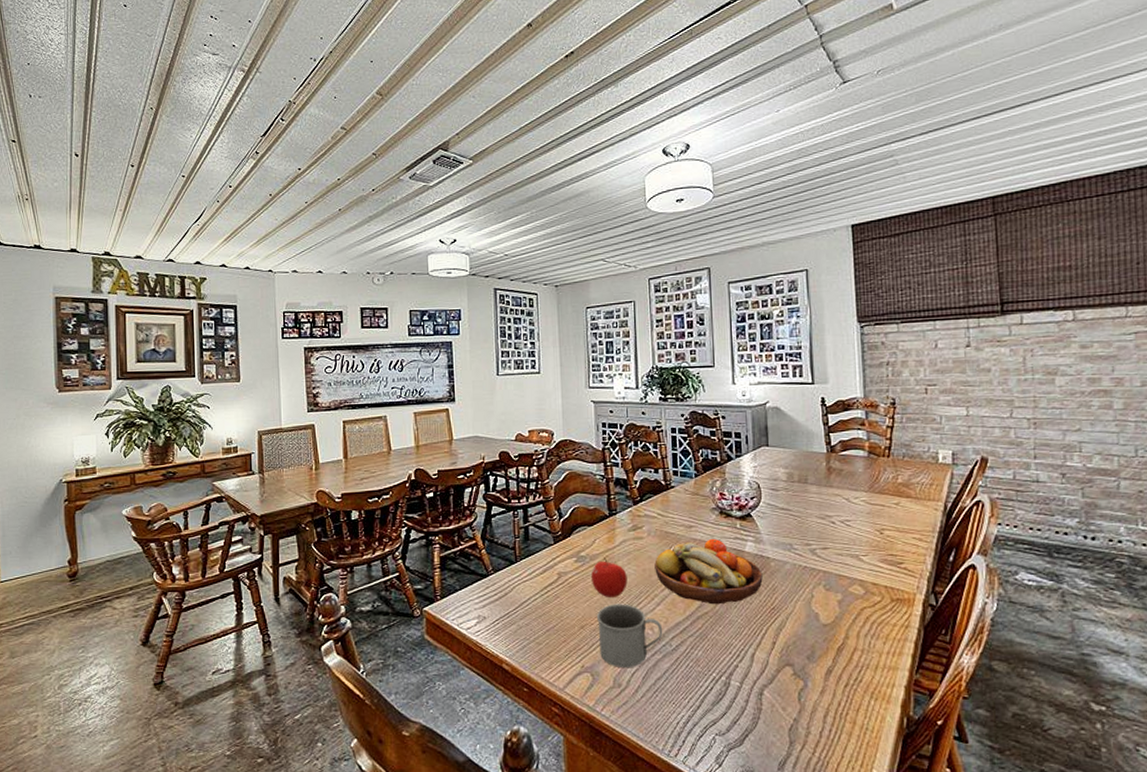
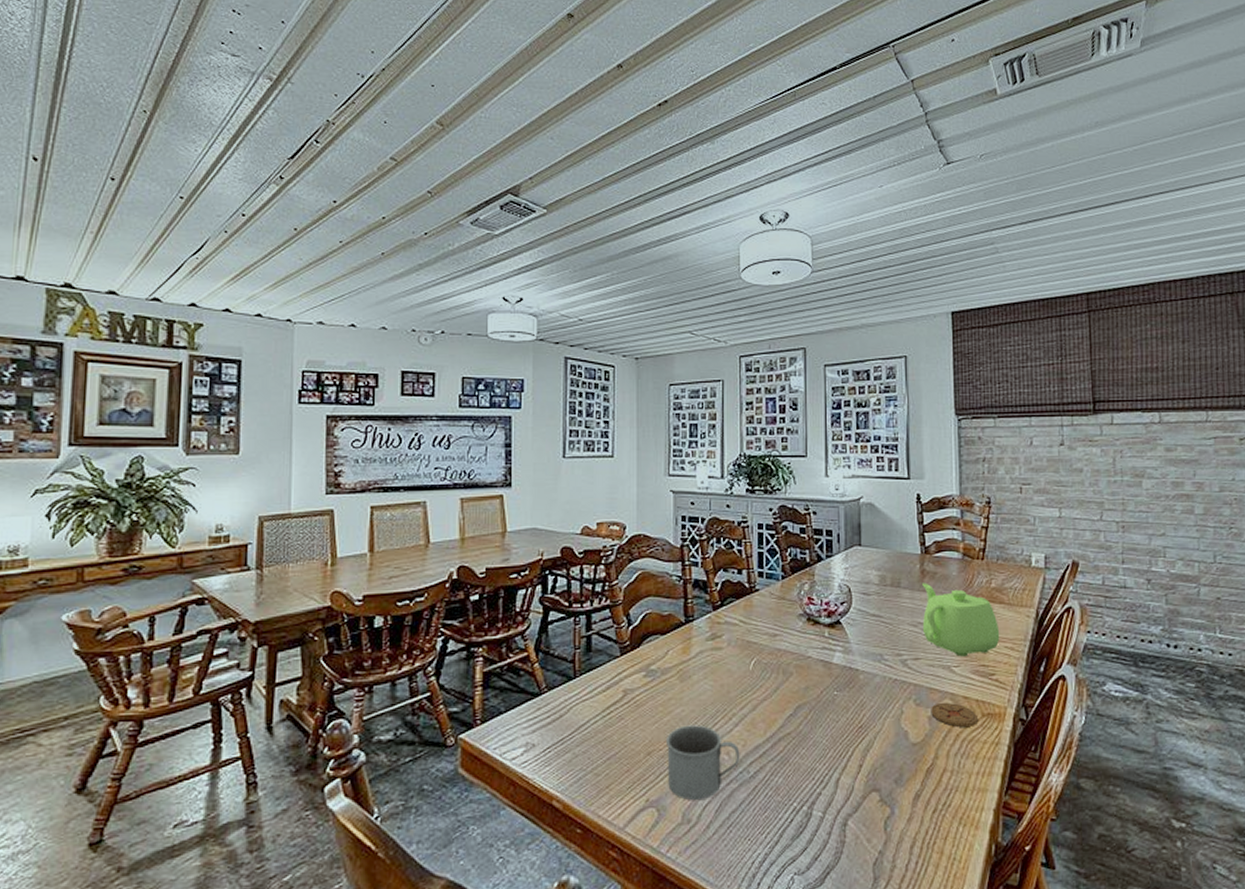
fruit: present [591,558,628,598] -> none [662,671,703,719]
fruit bowl: present [654,538,763,605] -> none [734,648,851,724]
teapot: none [829,479,908,547] -> present [922,583,1000,657]
coaster: none [840,589,888,610] -> present [931,703,979,727]

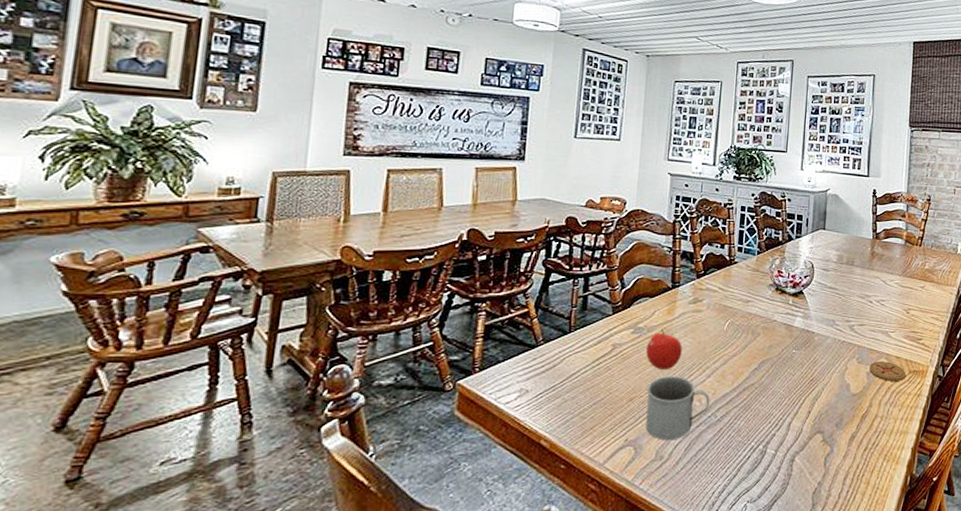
fruit: none [662,671,703,719] -> present [646,330,682,371]
teapot: present [922,583,1000,657] -> none [868,262,929,324]

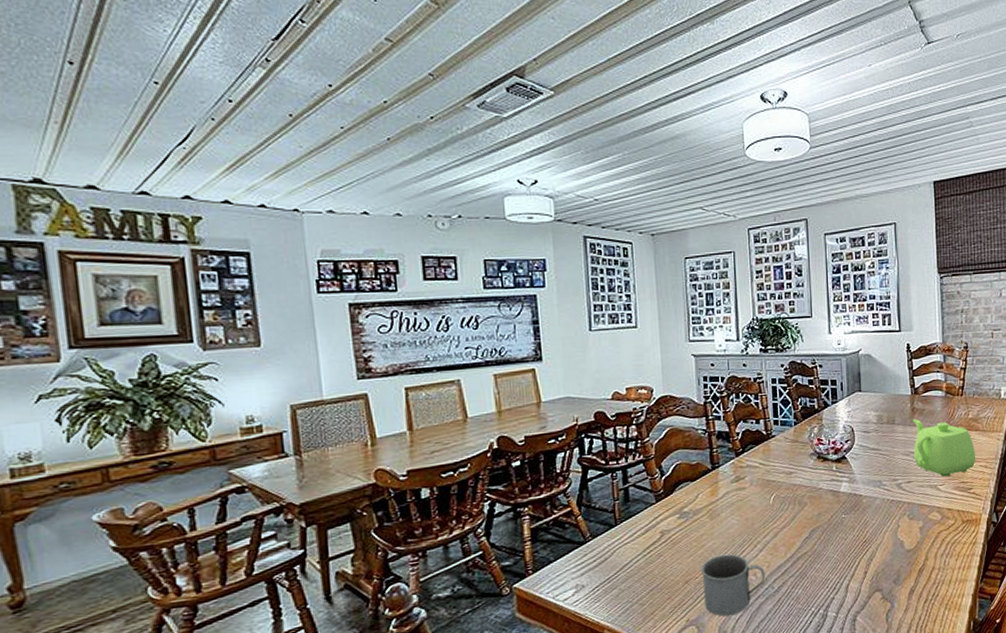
fruit: present [646,330,682,371] -> none [695,511,731,551]
teapot: none [868,262,929,324] -> present [913,418,976,477]
coaster: present [869,362,906,381] -> none [921,514,960,533]

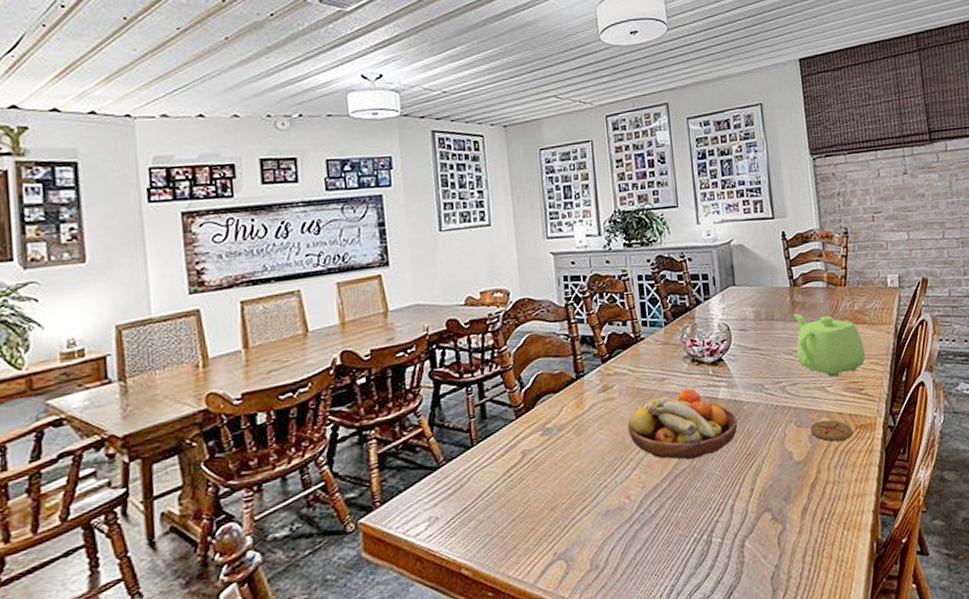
mug: present [700,554,766,616] -> none [567,474,641,548]
fruit bowl: none [757,482,856,545] -> present [627,388,738,460]
coaster: none [921,514,960,533] -> present [810,420,853,441]

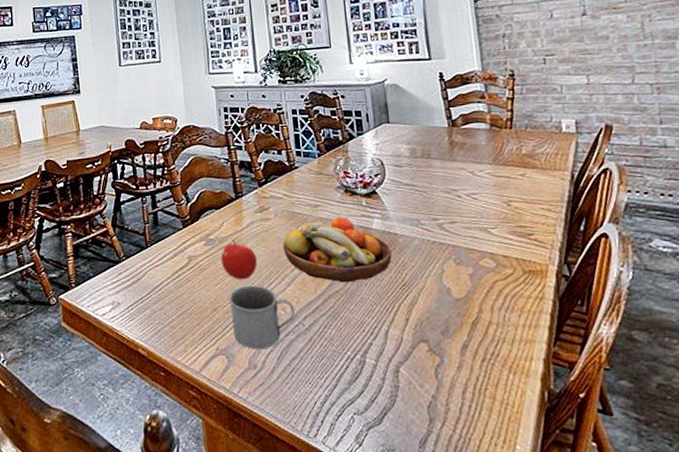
fruit: none [559,426,600,471] -> present [221,240,257,280]
mug: none [567,474,641,548] -> present [228,285,295,350]
teapot: present [793,313,866,377] -> none [452,153,536,219]
coaster: present [810,420,853,441] -> none [471,262,521,283]

